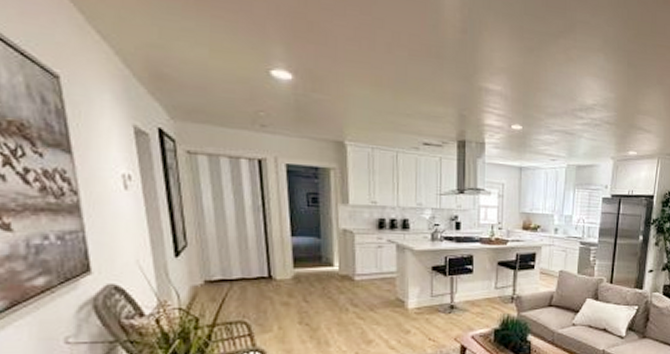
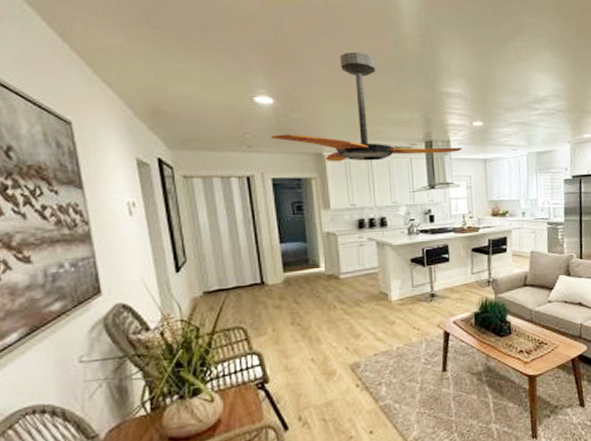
ceiling fan: none [287,30,498,157] -> present [270,52,463,162]

